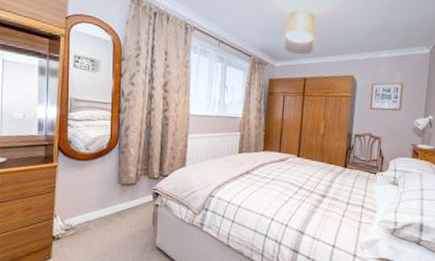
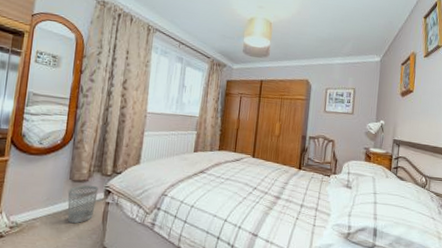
wastebasket: none [117,188,147,225] -> present [67,185,99,223]

